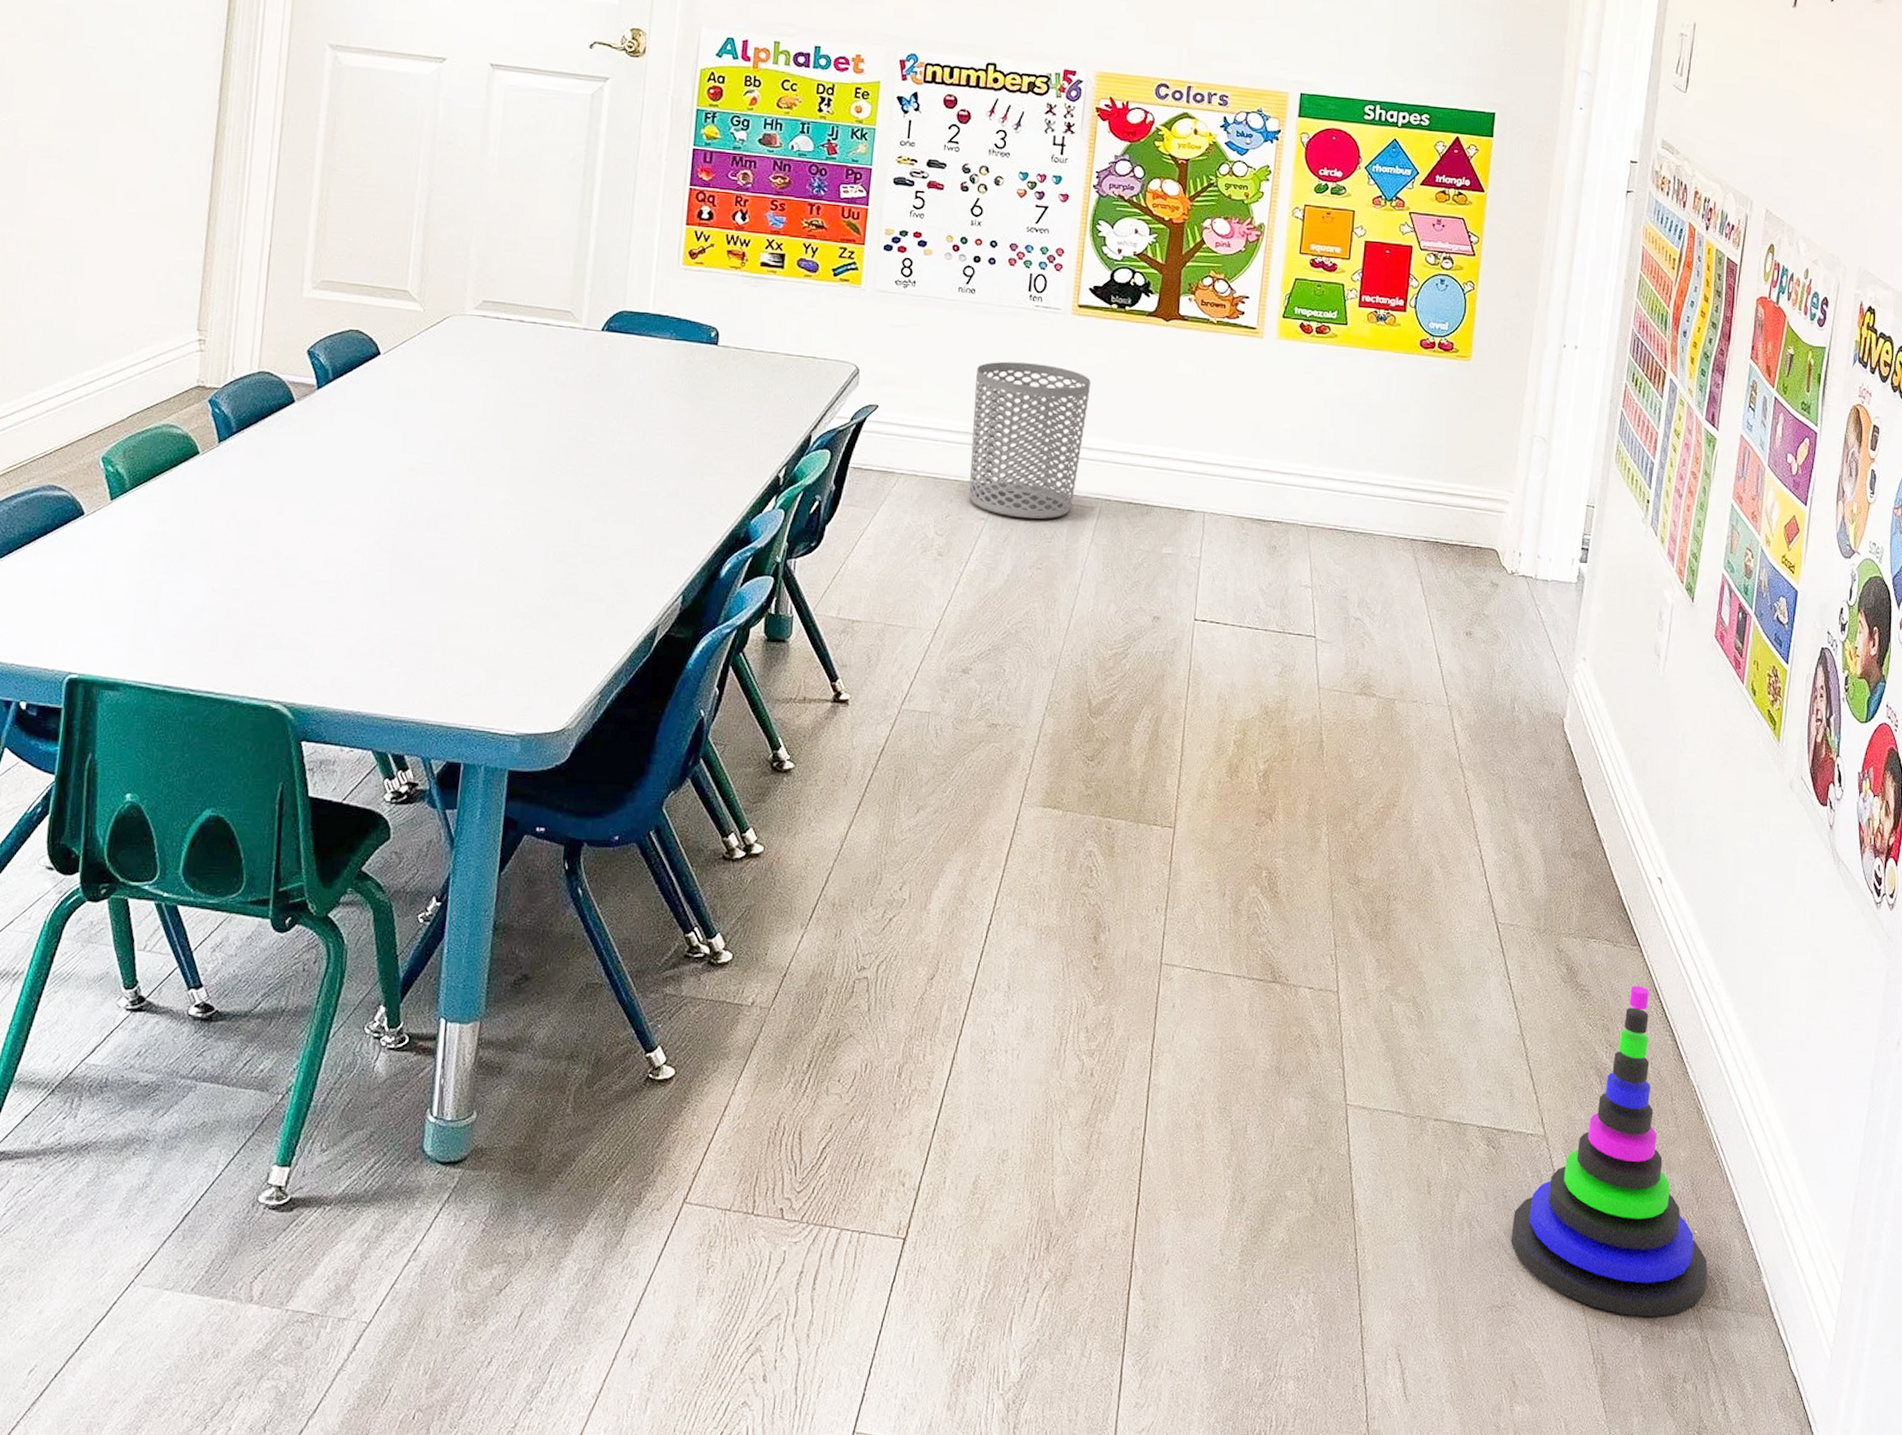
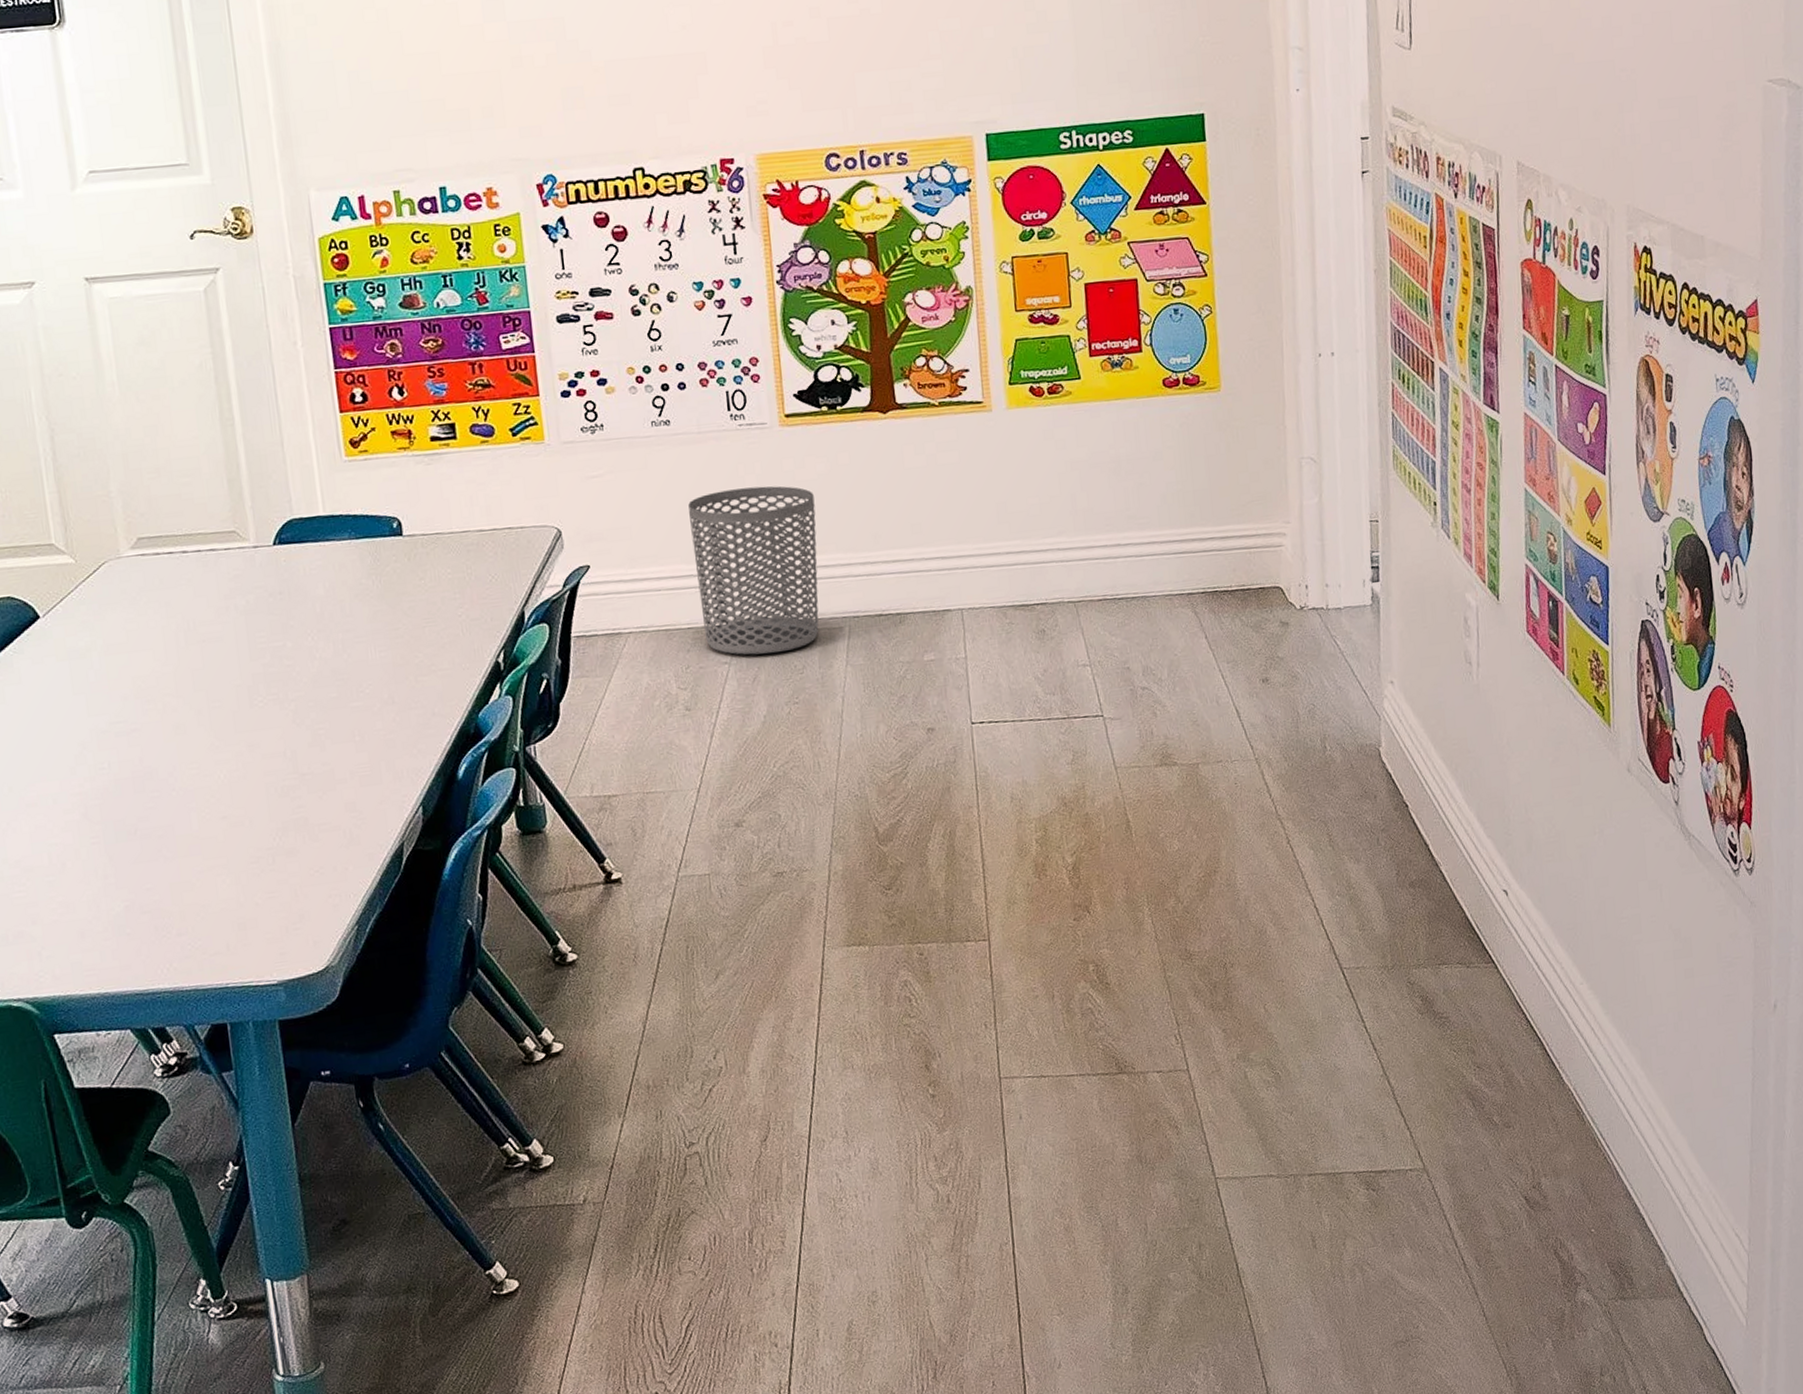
stacking toy: present [1510,985,1708,1317] -> none [1404,1001,1611,1325]

